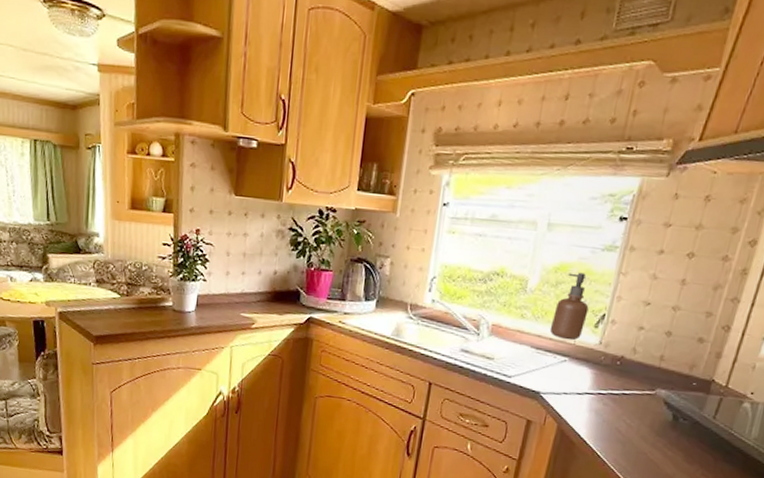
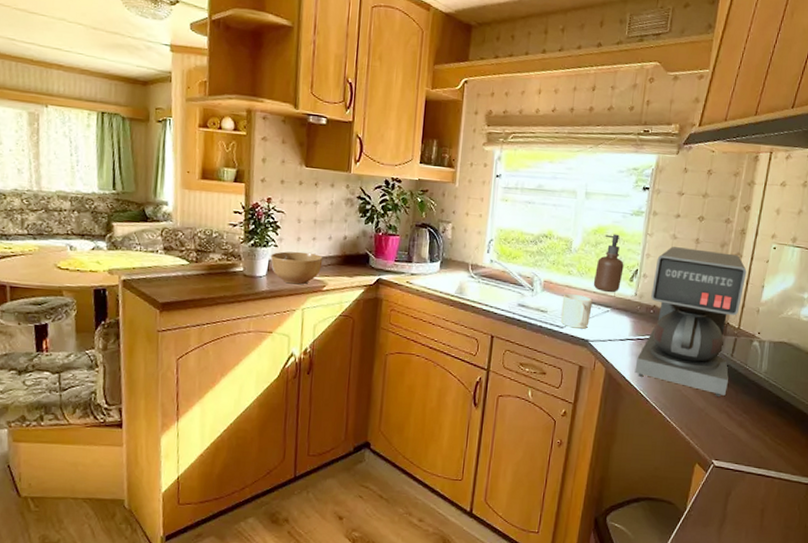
bowl: none [199,286,252,322] -> present [270,251,323,285]
mug: none [508,339,548,380] -> present [560,293,593,329]
coffee maker: none [592,288,744,463] -> present [634,247,747,396]

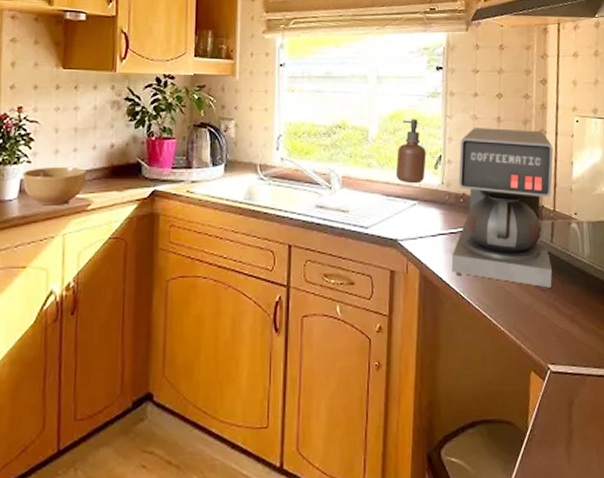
mug: present [560,293,593,329] -> none [364,188,397,227]

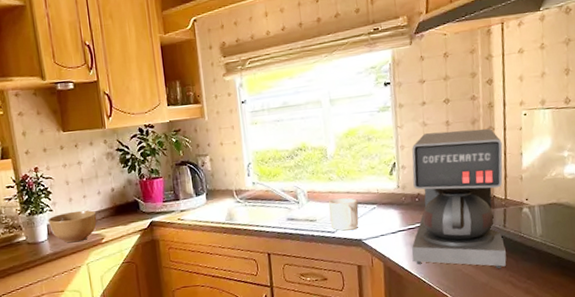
mug: none [364,188,397,227] -> present [328,197,359,231]
soap dispenser: present [395,119,426,184] -> none [354,133,382,191]

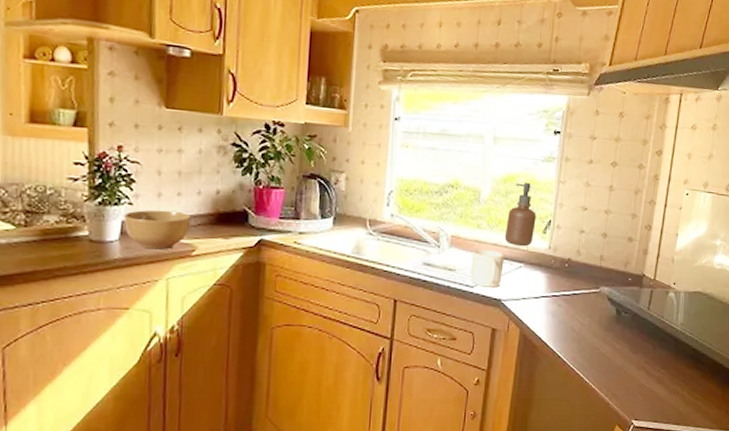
soap dispenser: none [354,133,382,191] -> present [504,182,537,247]
coffee maker: present [412,128,506,269] -> none [551,195,661,352]

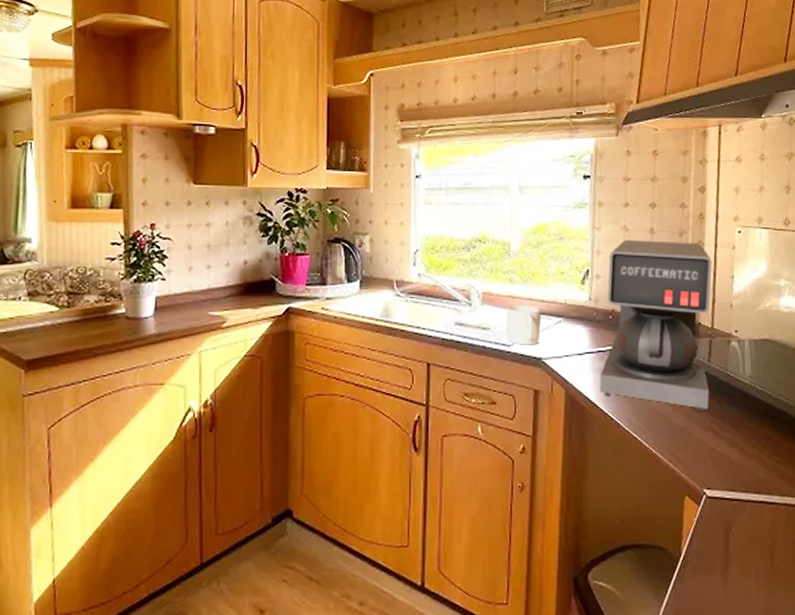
bowl: present [123,210,191,250] -> none [157,283,221,323]
soap dispenser: present [504,182,537,247] -> none [539,231,573,300]
coffee maker: none [551,195,661,352] -> present [599,240,712,411]

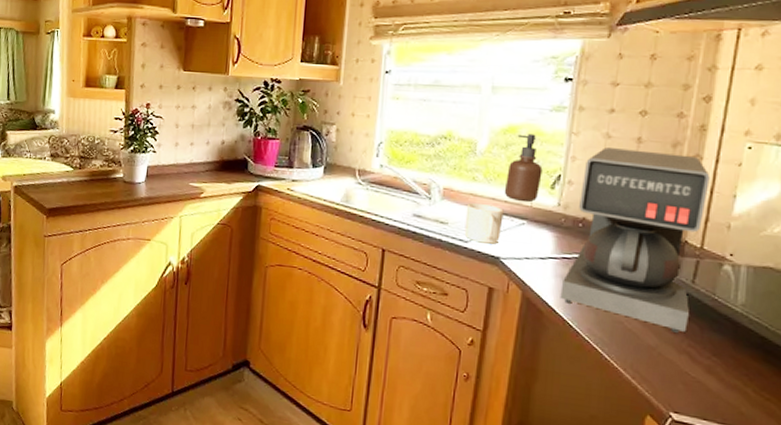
soap dispenser: none [539,231,573,300] -> present [504,133,543,203]

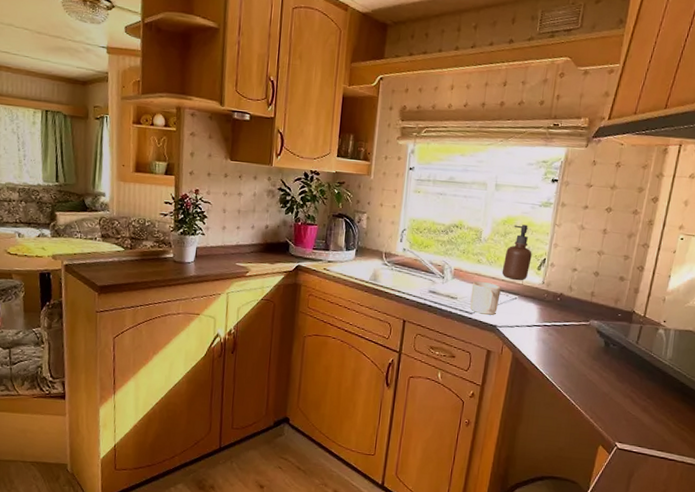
coffee maker: present [560,147,710,333] -> none [541,237,654,382]

